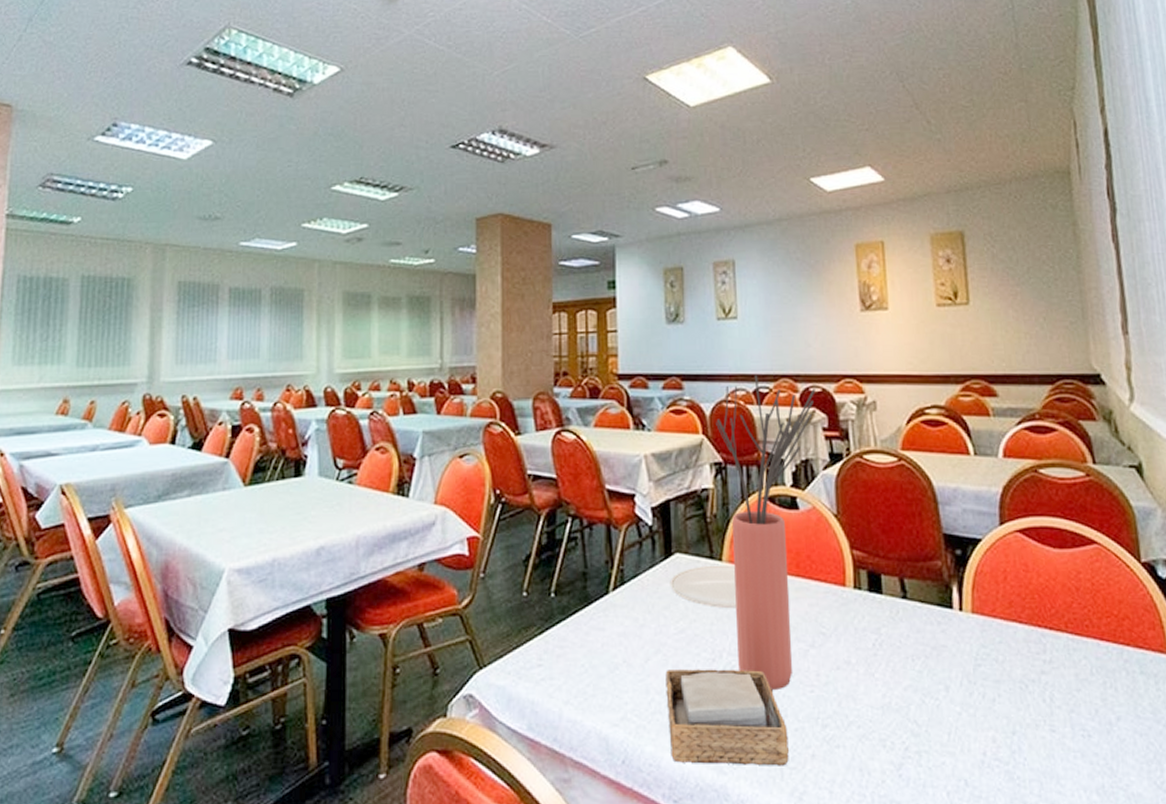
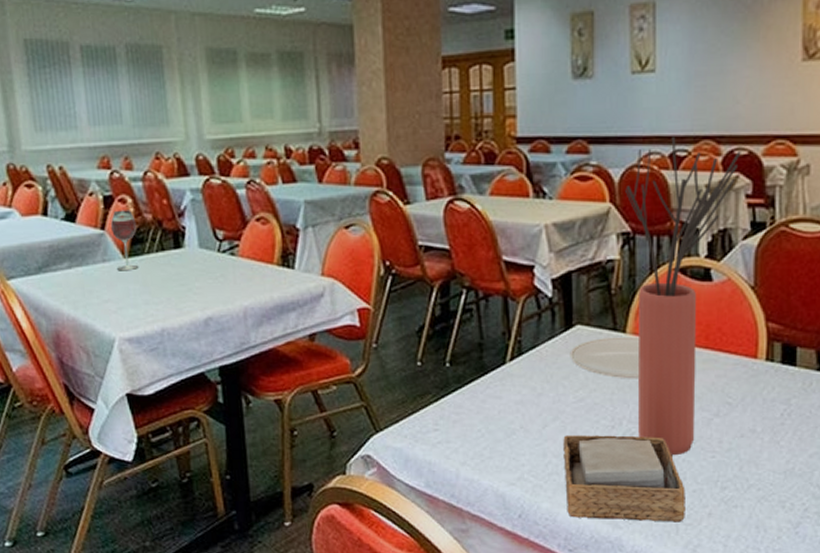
wineglass: none [235,439,261,500] -> present [110,210,138,271]

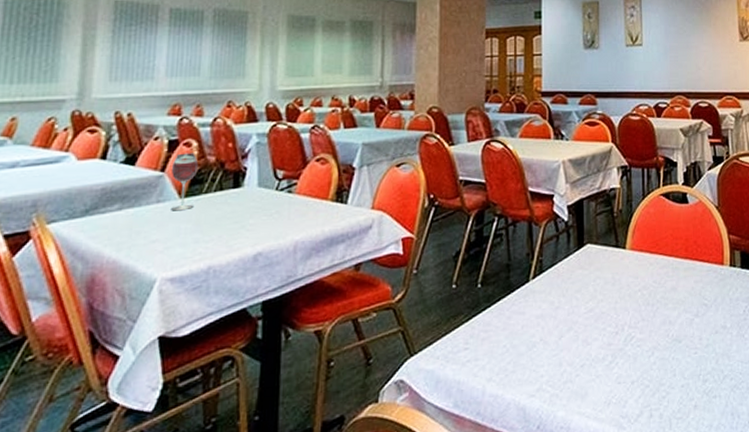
napkin holder: present [563,435,685,522] -> none [576,339,676,423]
plate: present [570,336,640,379] -> none [582,252,637,289]
vase: present [625,136,741,455] -> none [623,92,703,354]

